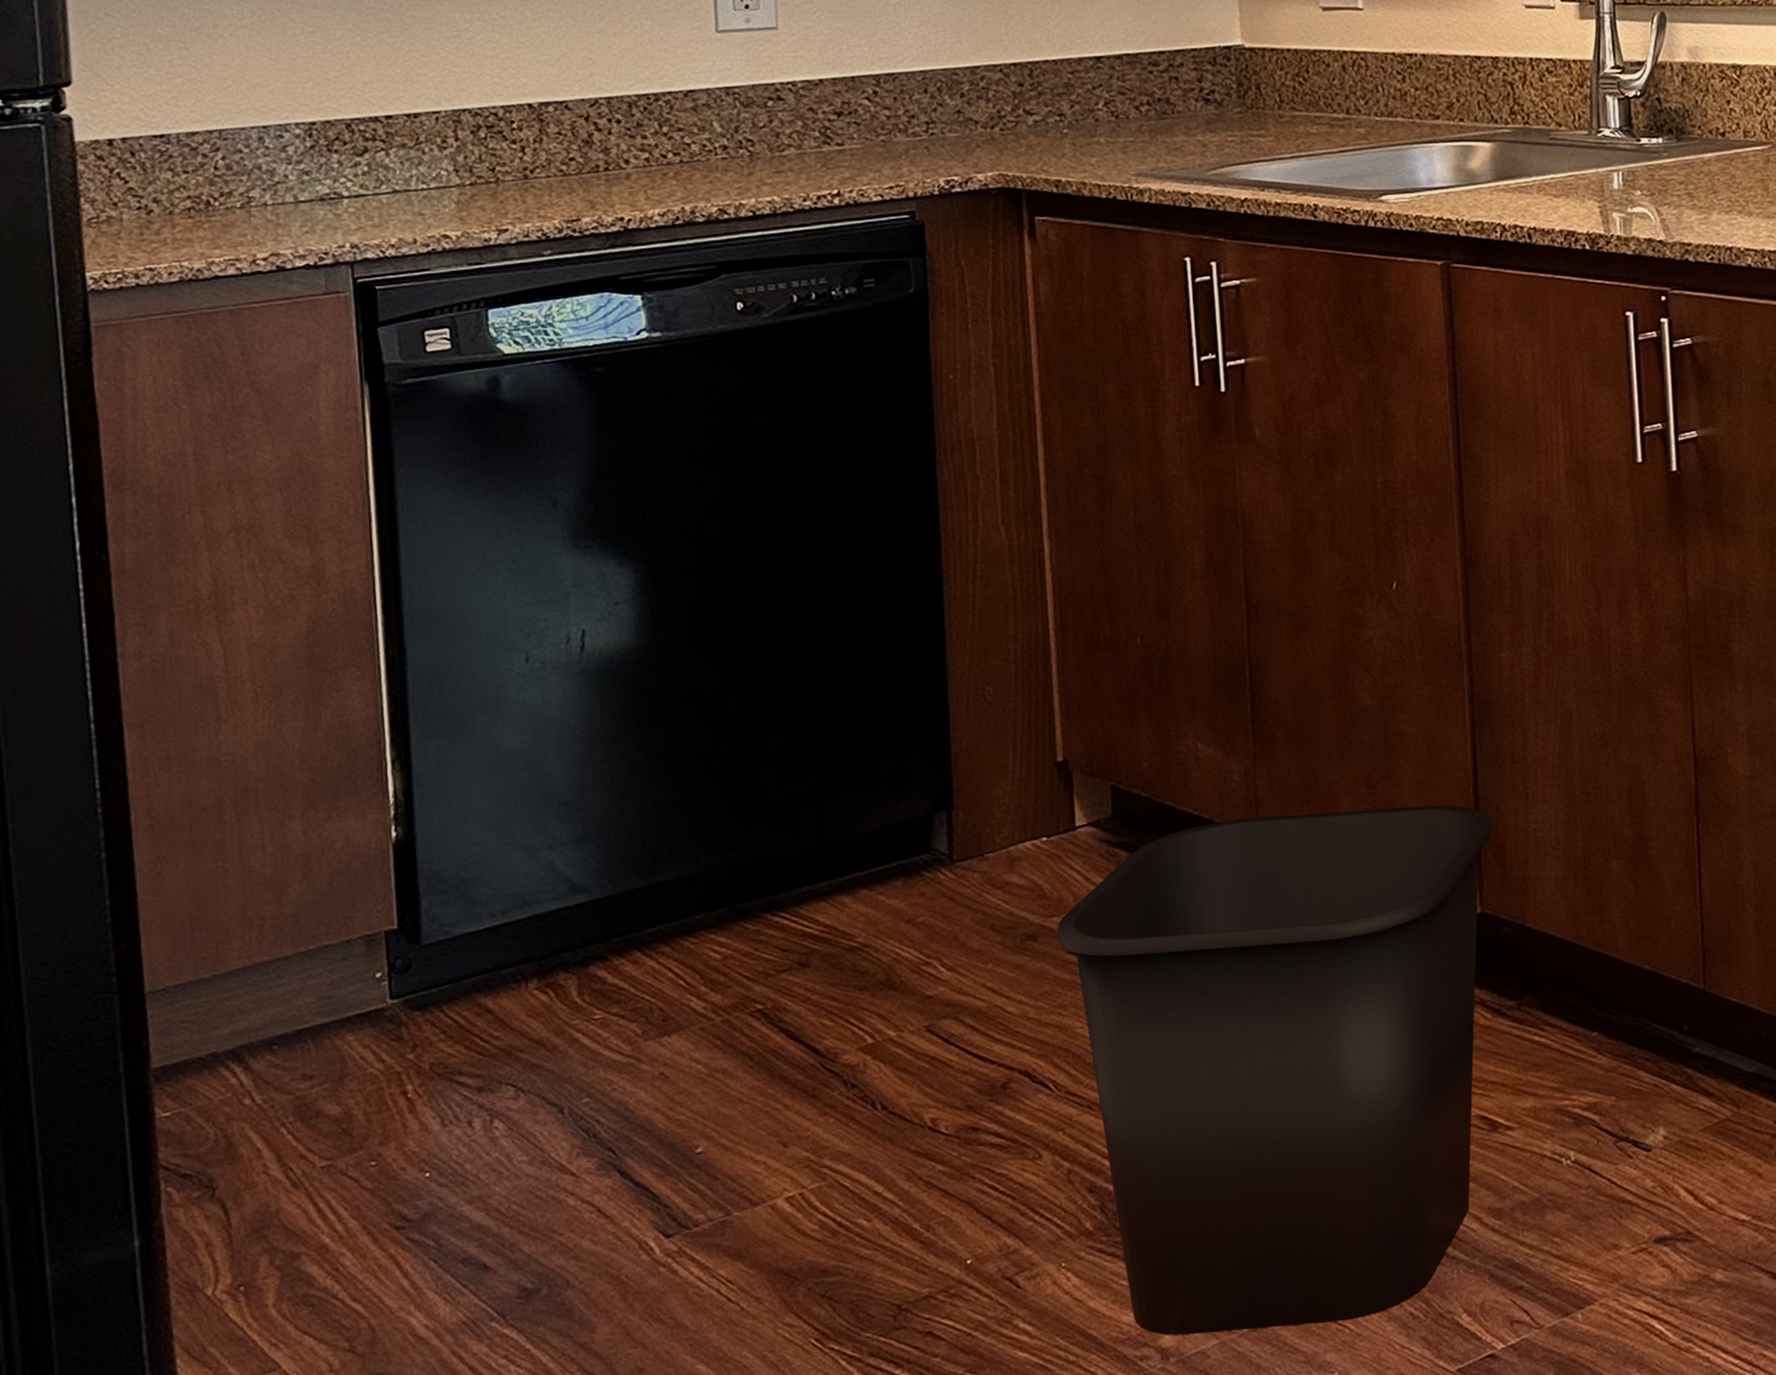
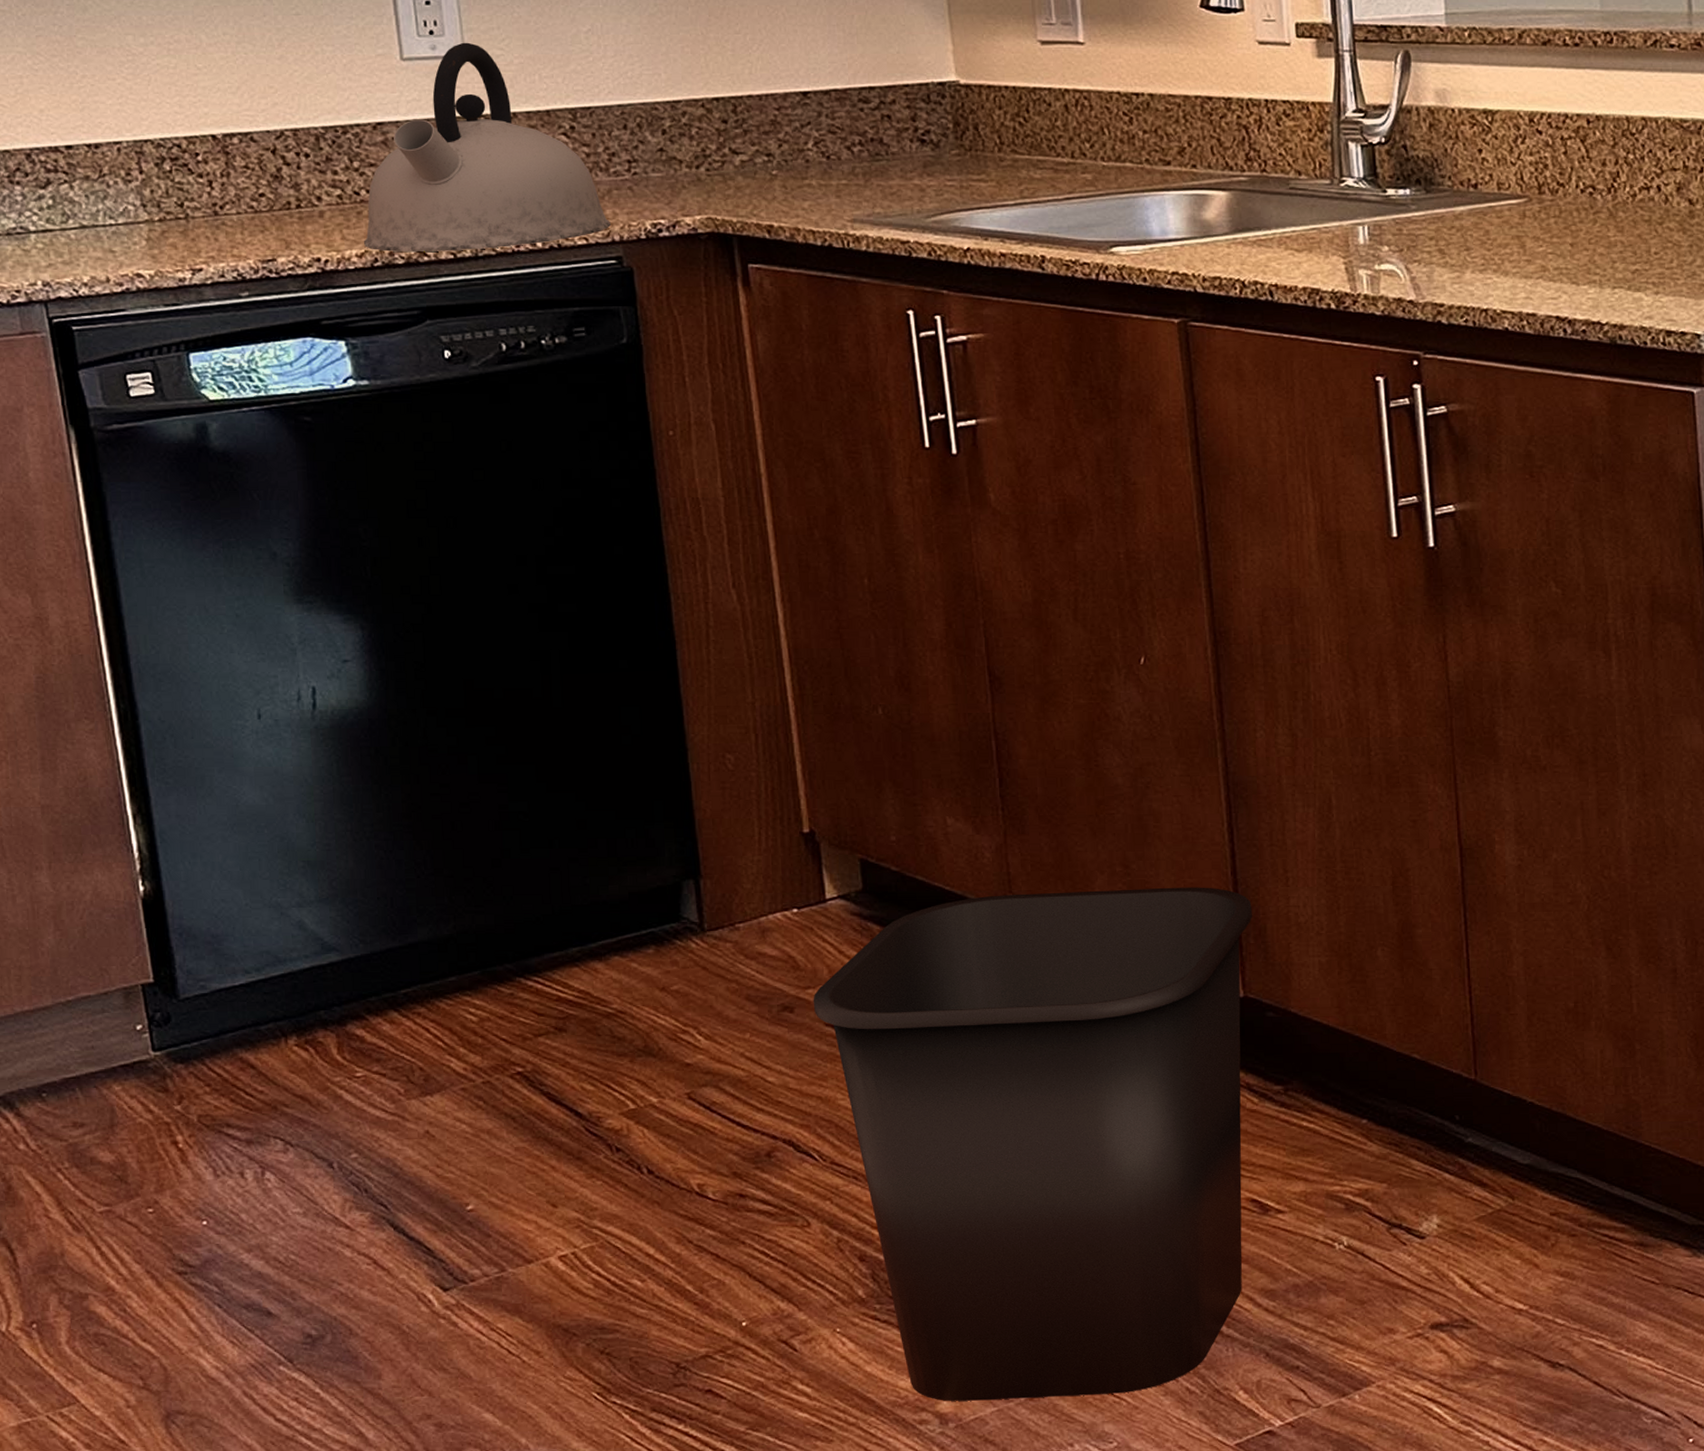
kettle: none [667,15,906,210] -> present [364,42,611,252]

